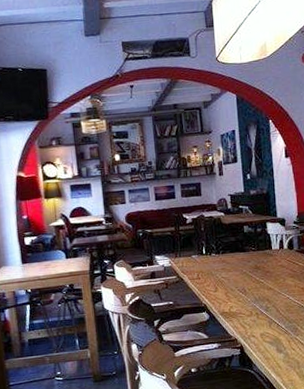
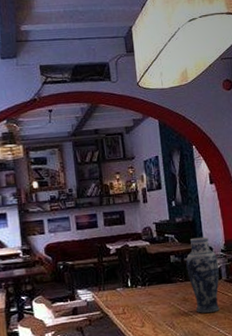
vase: none [259,208,291,281] -> present [186,237,220,314]

